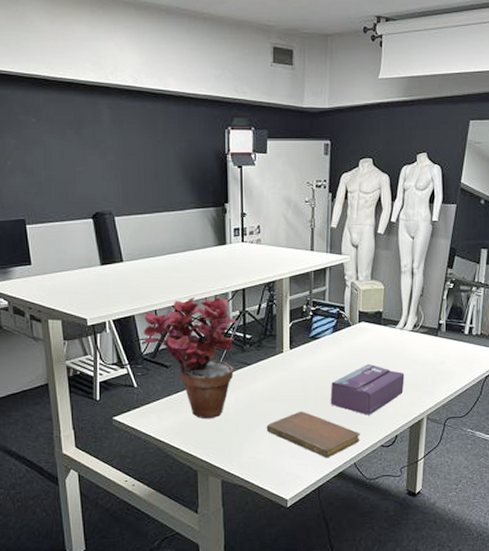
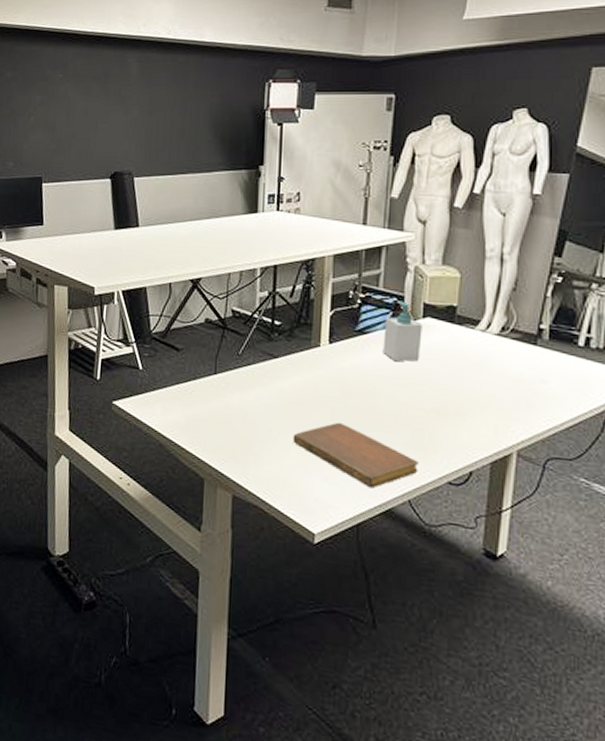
potted plant: present [142,297,236,419] -> none [152,272,264,418]
soap bottle: none [330,310,359,359] -> present [383,300,423,362]
tissue box: present [330,363,405,415] -> none [379,371,486,440]

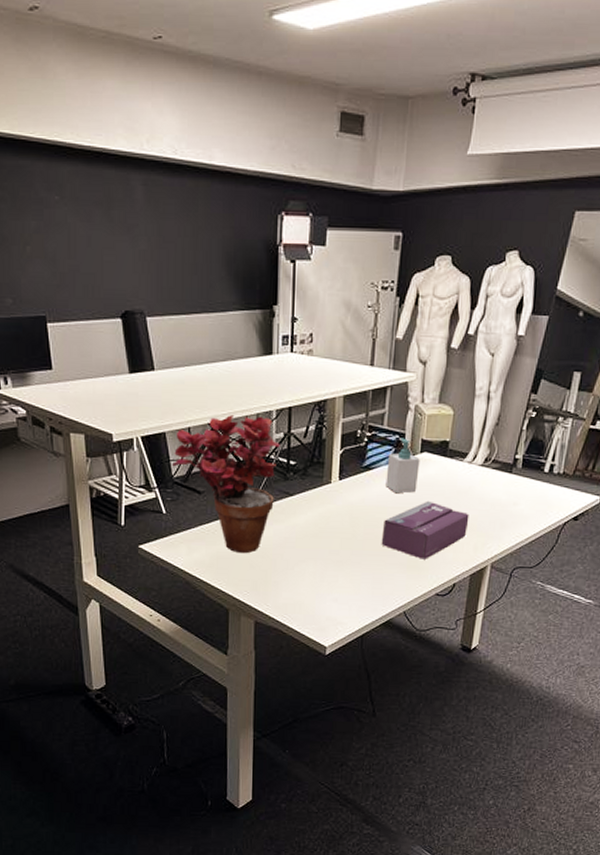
potted plant: none [152,272,264,418] -> present [172,415,280,554]
notebook: present [292,422,419,489] -> none [307,550,413,605]
tissue box: none [379,371,486,440] -> present [381,500,469,559]

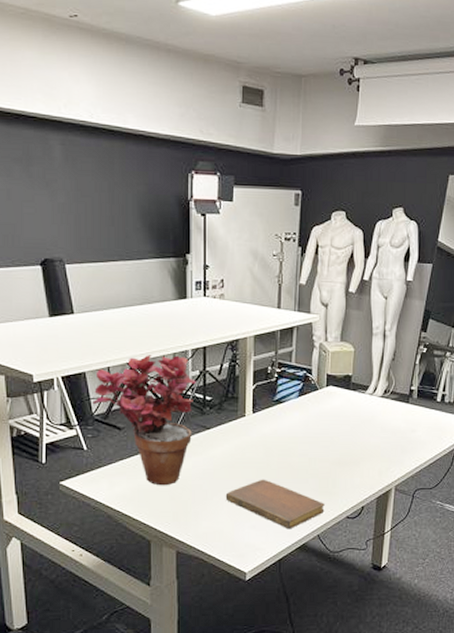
notebook: none [307,550,413,605] -> present [225,479,325,530]
tissue box: present [381,500,469,559] -> none [294,430,373,485]
soap bottle: present [386,438,420,494] -> none [296,373,326,425]

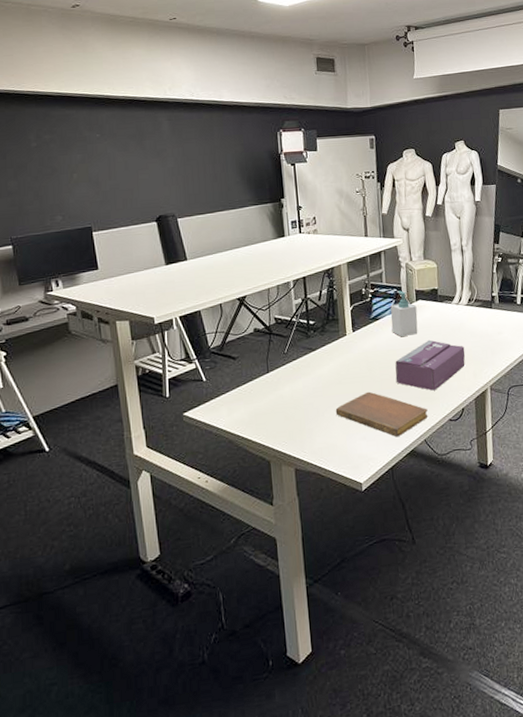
potted plant: present [93,355,196,486] -> none [208,287,300,408]
tissue box: none [294,430,373,485] -> present [395,339,466,391]
soap bottle: none [296,373,326,425] -> present [390,290,418,337]

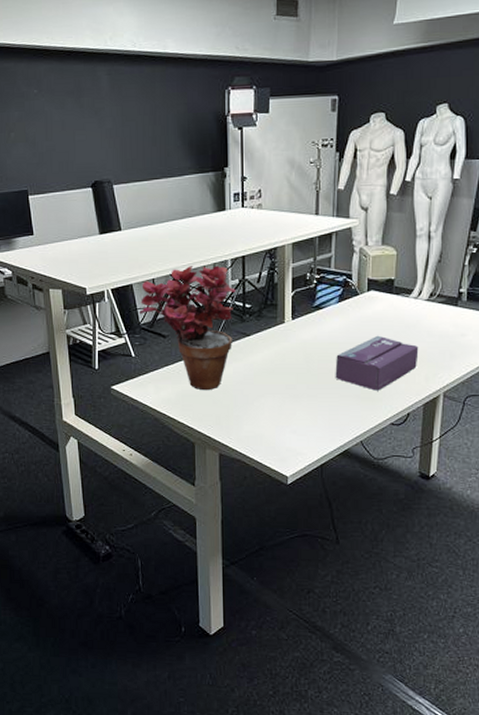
potted plant: none [208,287,300,408] -> present [139,265,236,391]
notebook: present [335,391,428,437] -> none [266,384,368,435]
soap bottle: present [390,290,418,337] -> none [336,278,367,330]

